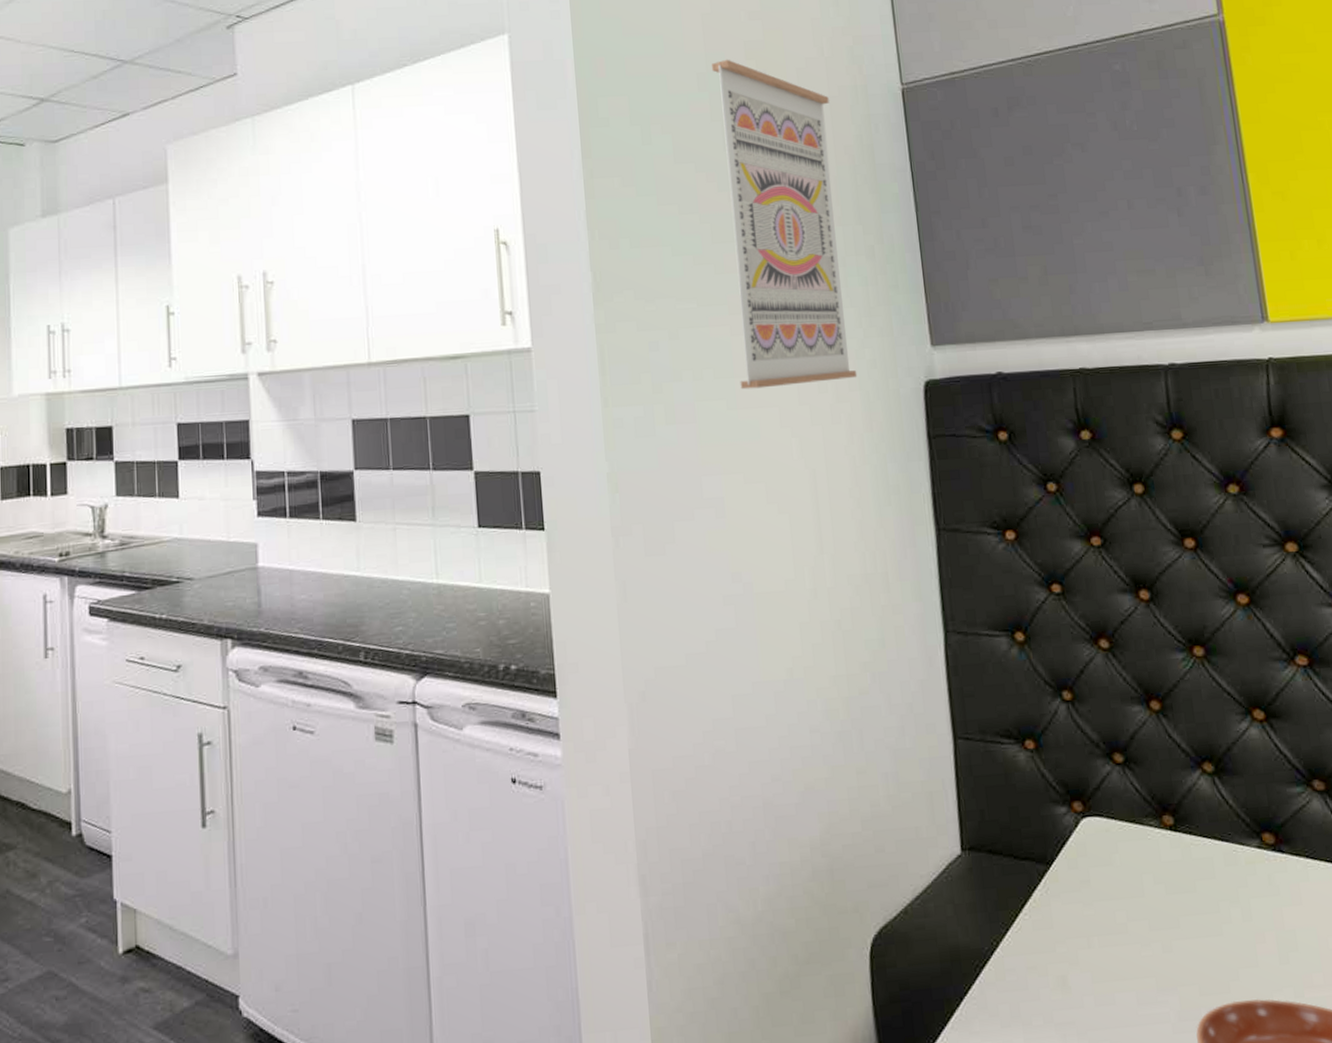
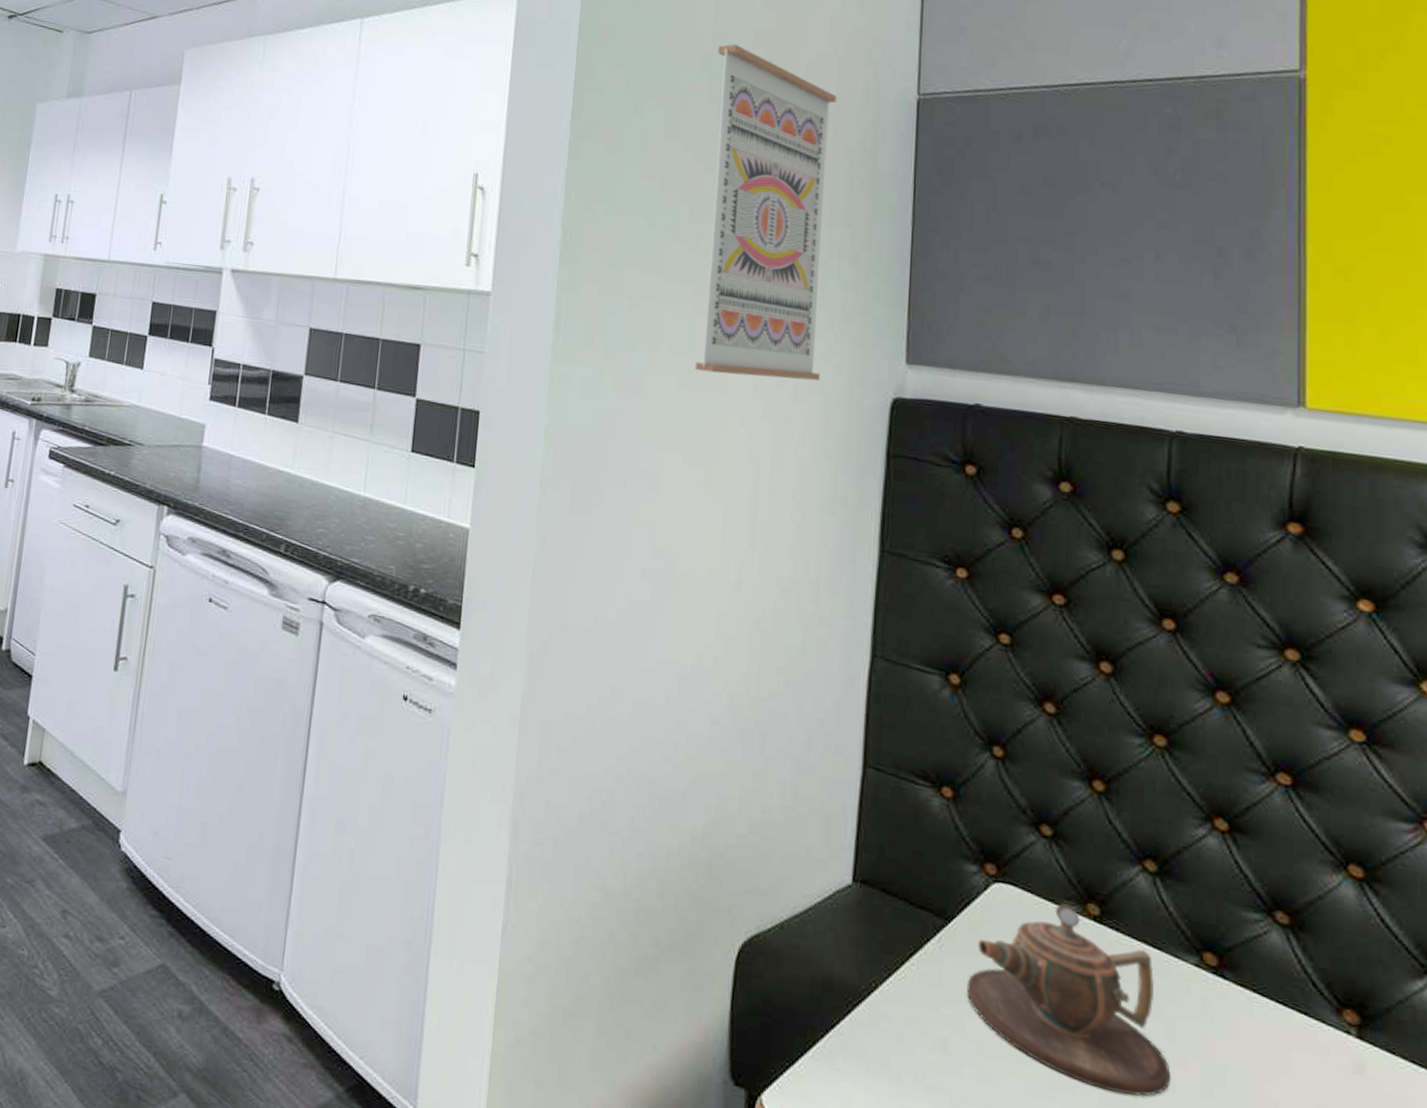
teapot: none [1074,821,1254,982] -> present [966,903,1171,1097]

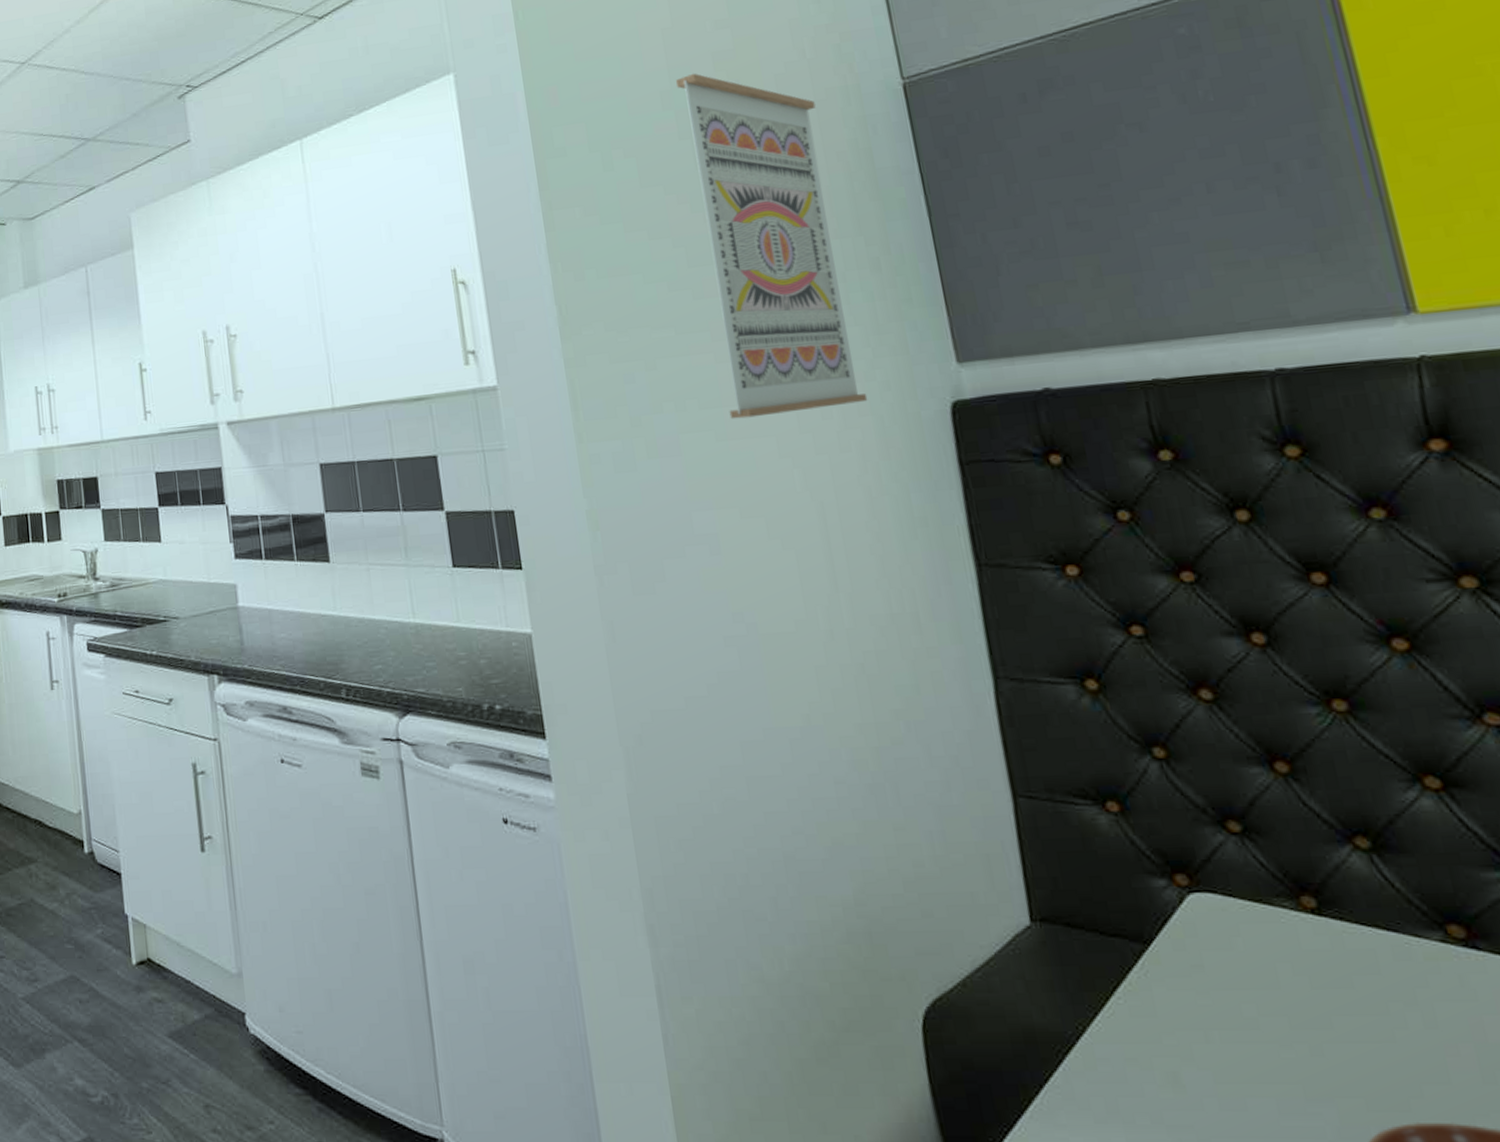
teapot: present [966,903,1171,1097] -> none [1184,902,1444,1097]

